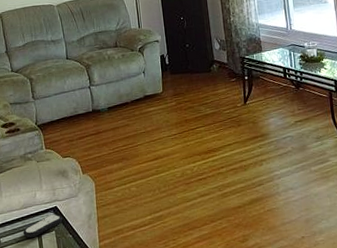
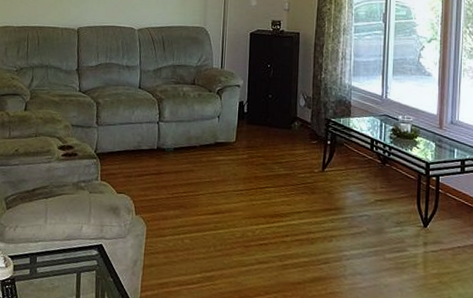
remote control: present [23,214,63,238] -> none [61,252,107,274]

